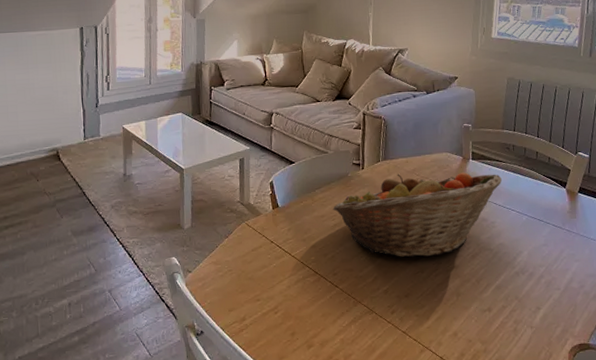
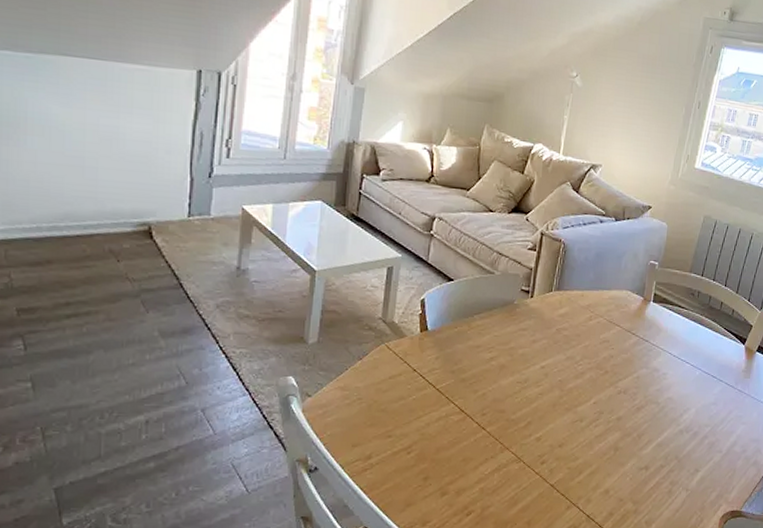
fruit basket: present [333,172,502,258] -> none [491,308,681,405]

